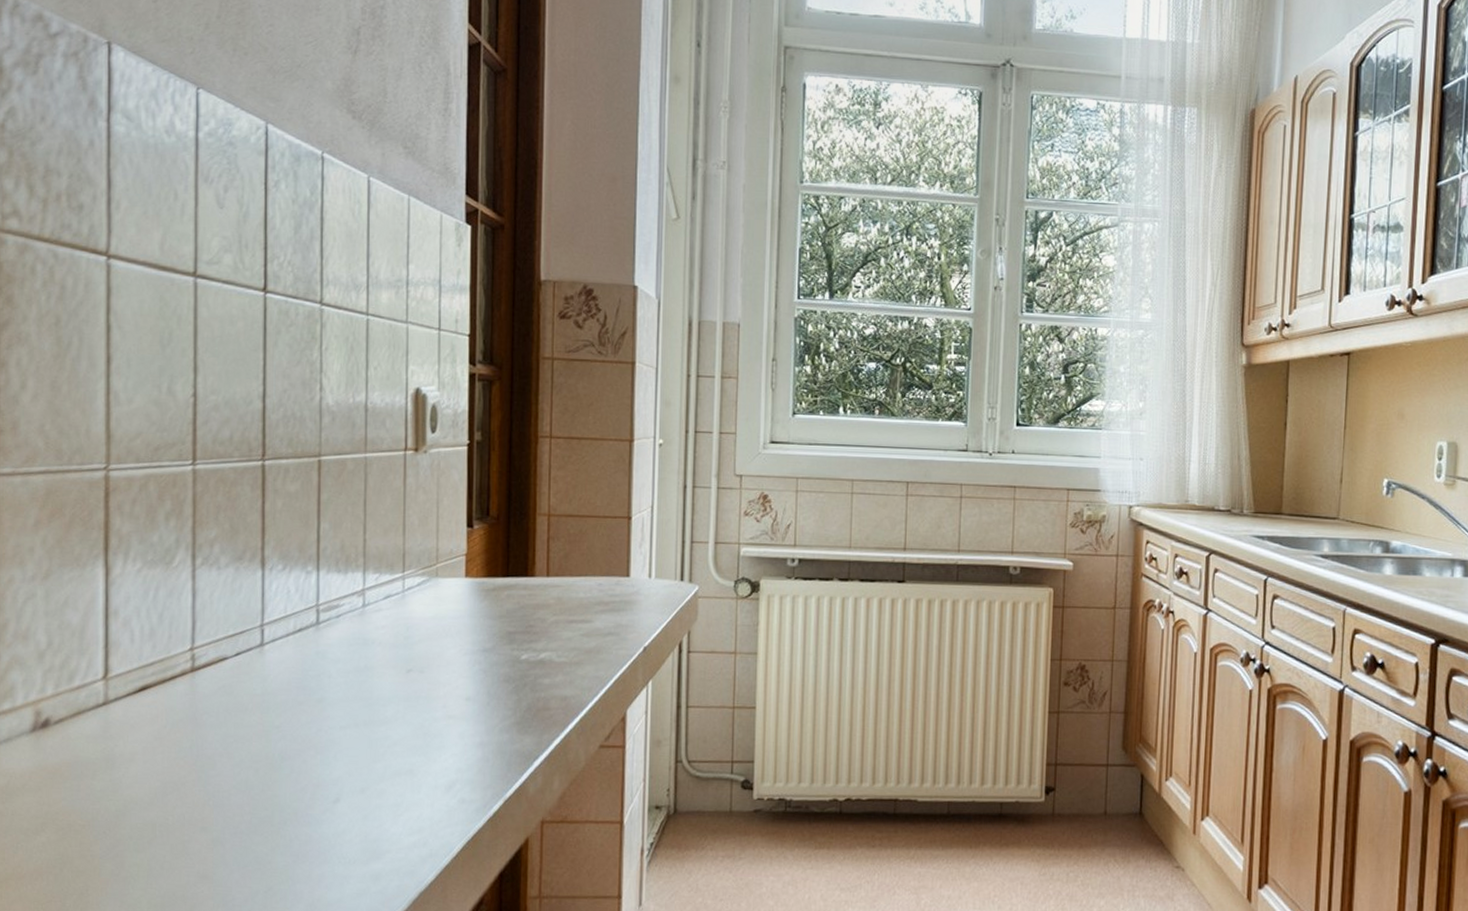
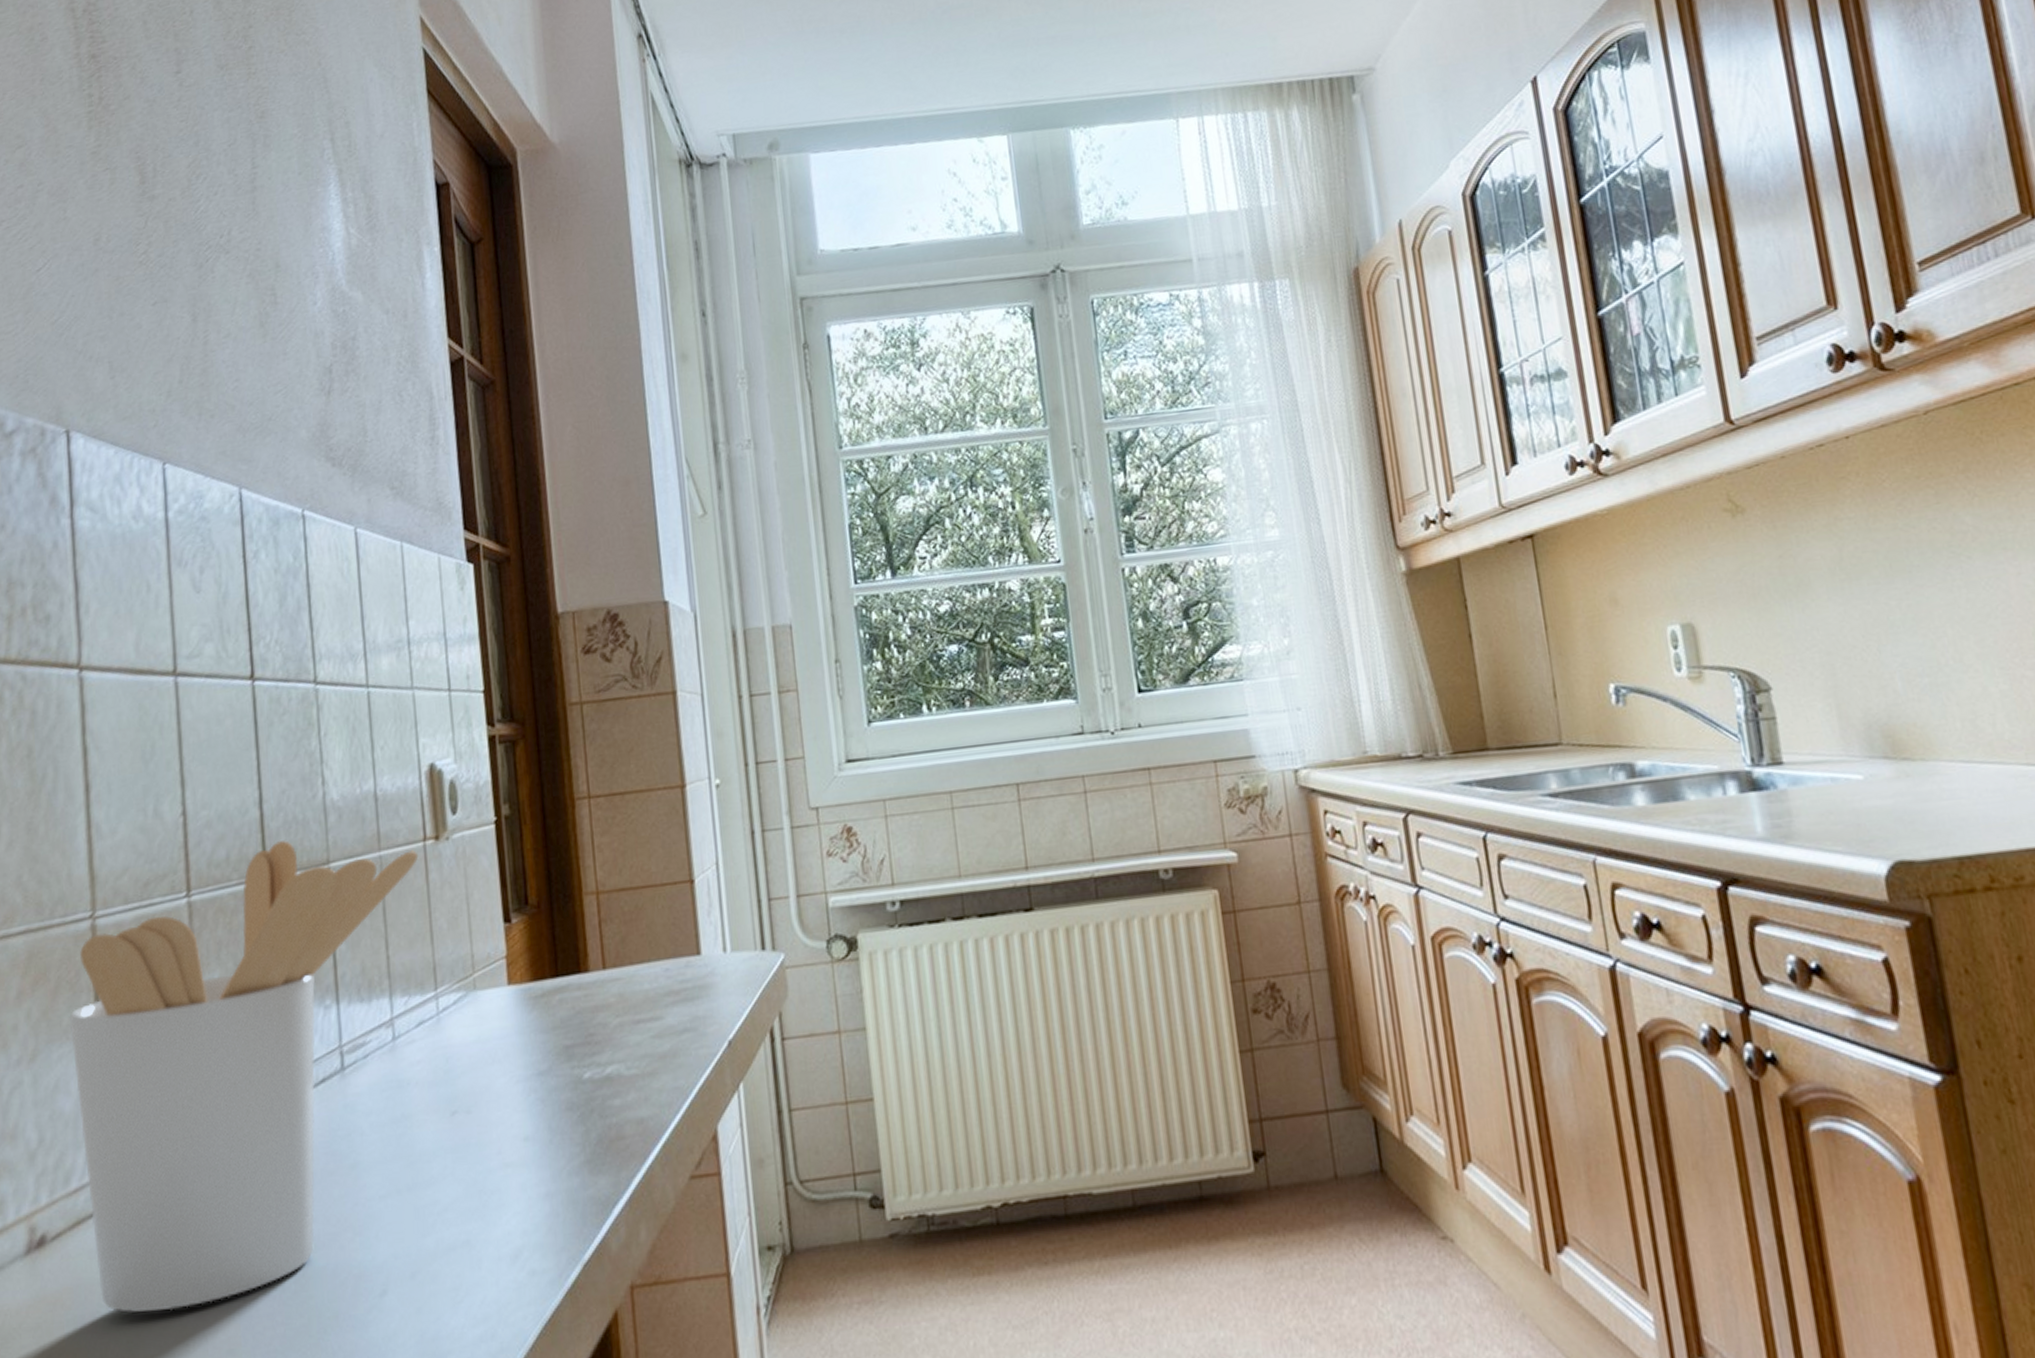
utensil holder: none [80,430,399,791] -> present [69,840,419,1313]

